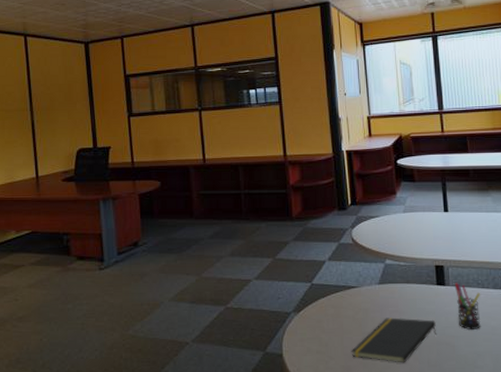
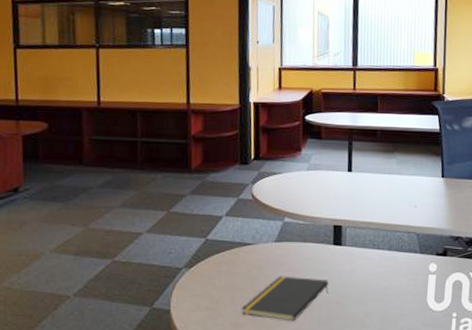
pen holder: present [454,283,481,330] -> none [350,243,376,290]

